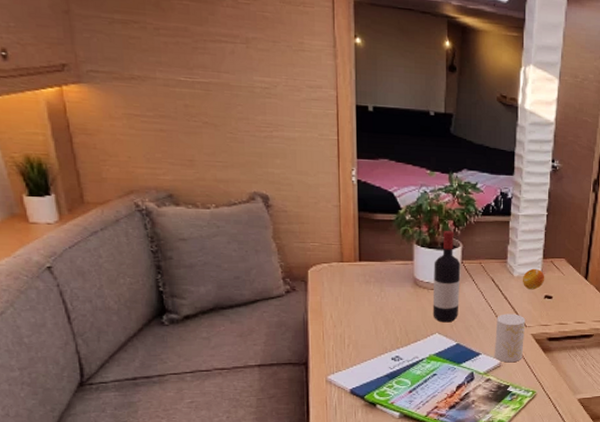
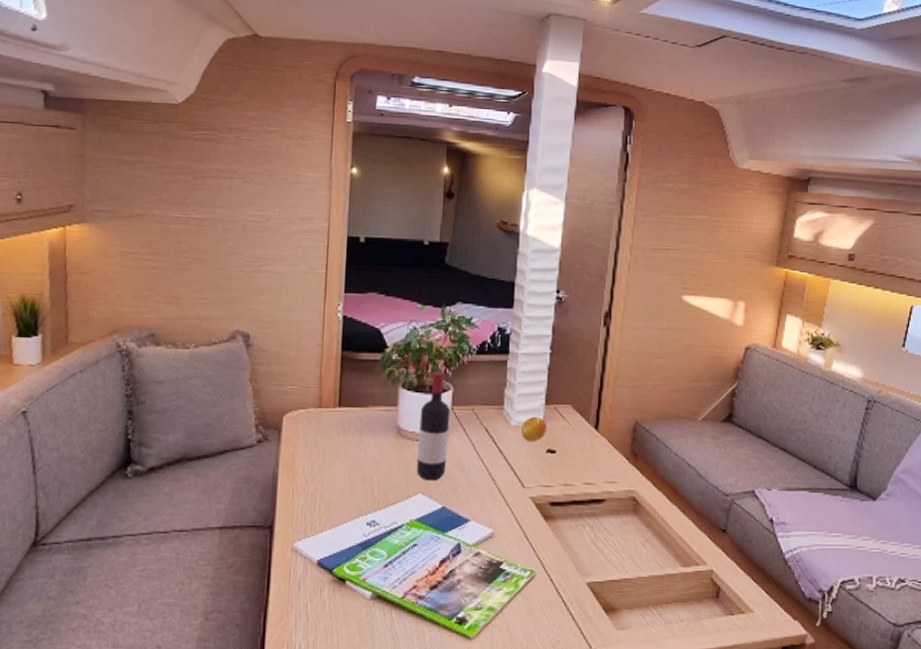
cup: present [494,314,526,363] -> none [485,471,524,533]

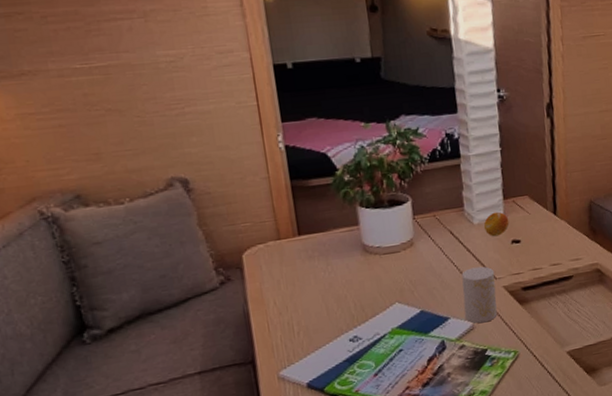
wine bottle: present [416,371,451,481] -> none [382,184,418,290]
cup: none [485,471,524,533] -> present [461,266,497,324]

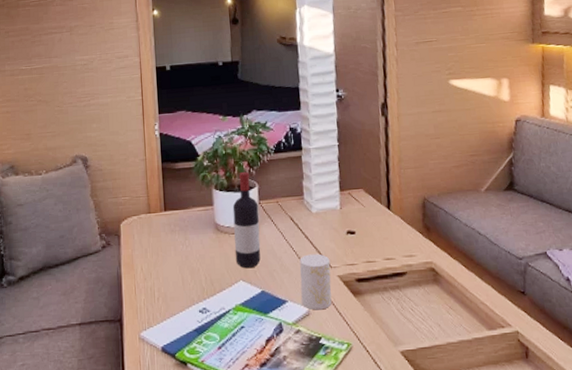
wine bottle: none [382,184,418,290] -> present [232,171,261,269]
fruit: present [483,211,509,237] -> none [321,202,345,226]

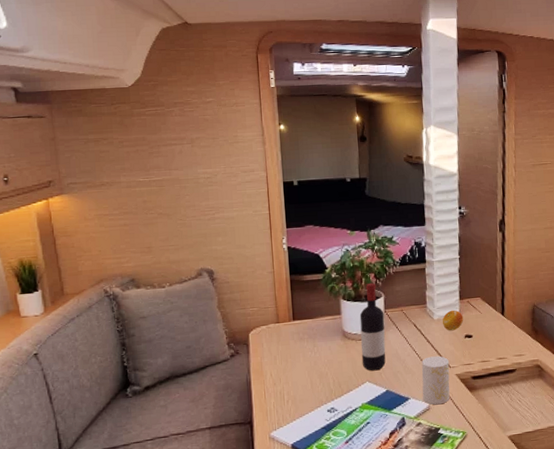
fruit: none [321,202,345,226] -> present [442,310,464,331]

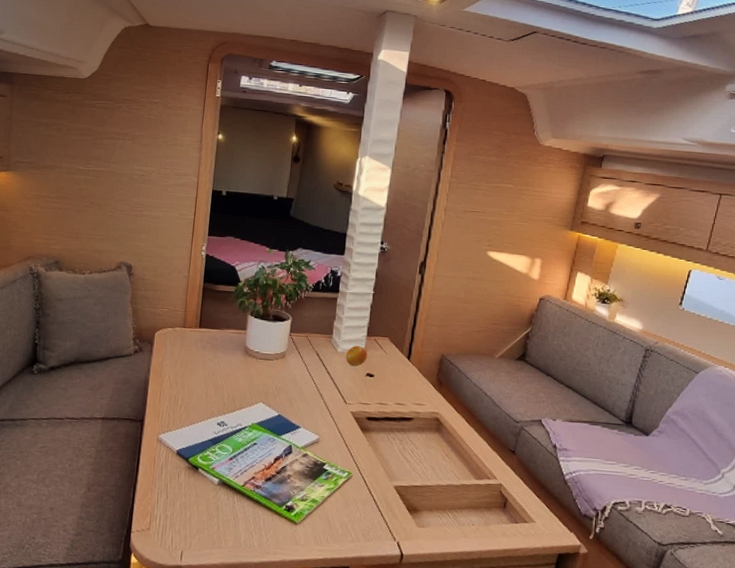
wine bottle: present [359,282,386,371] -> none [258,303,289,393]
cup: present [421,356,450,405] -> none [313,388,346,440]

